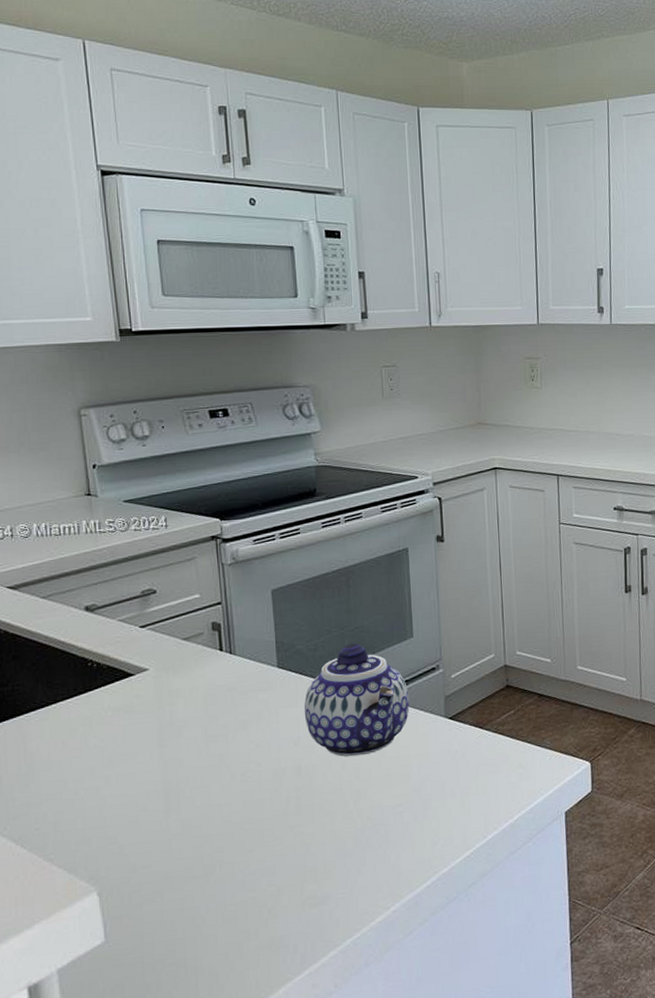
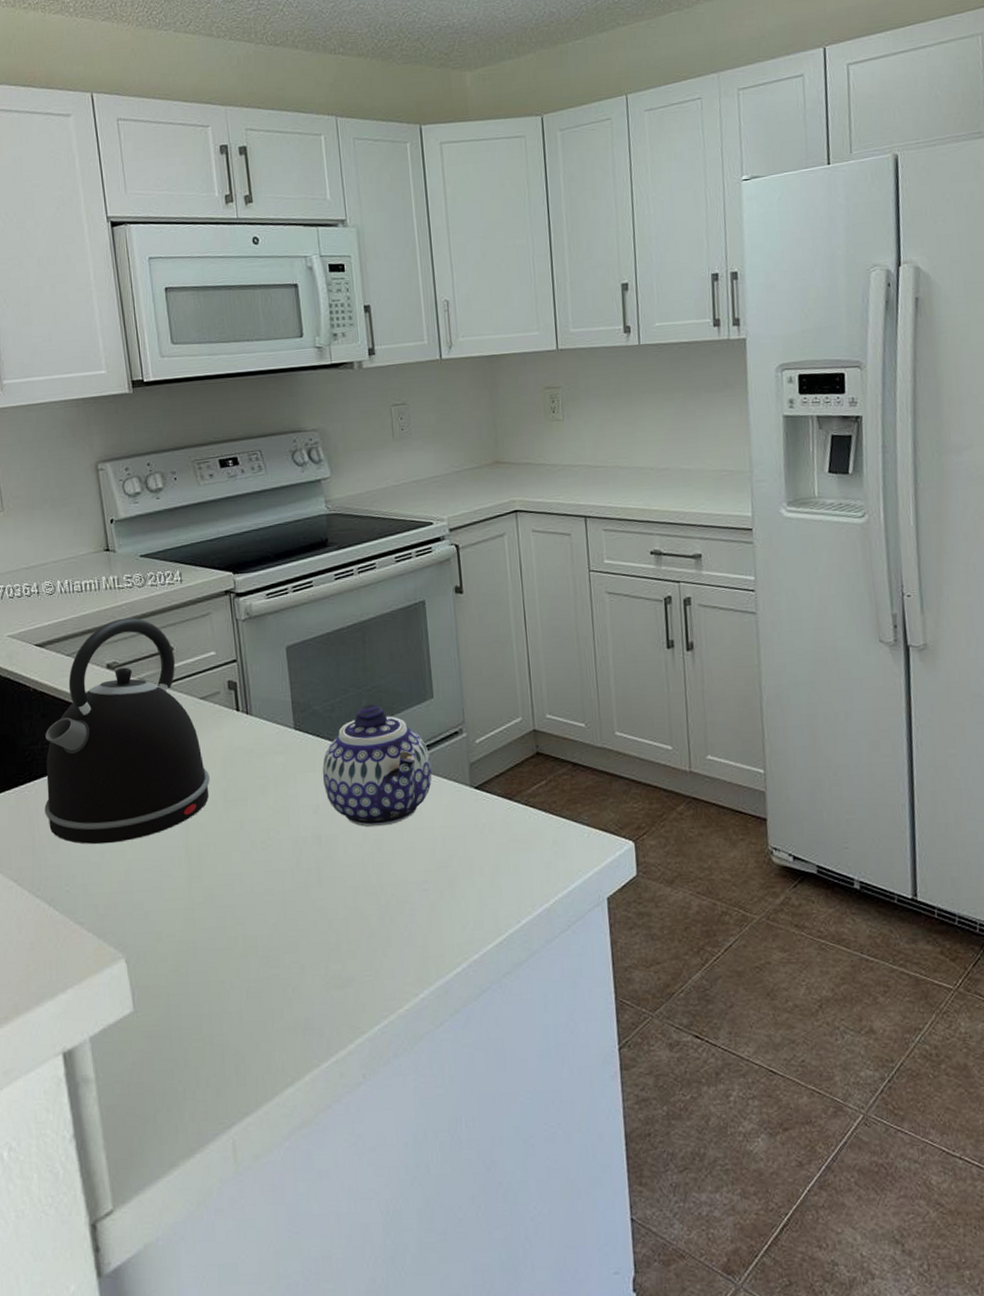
kettle: none [13,561,191,783] -> present [44,617,210,845]

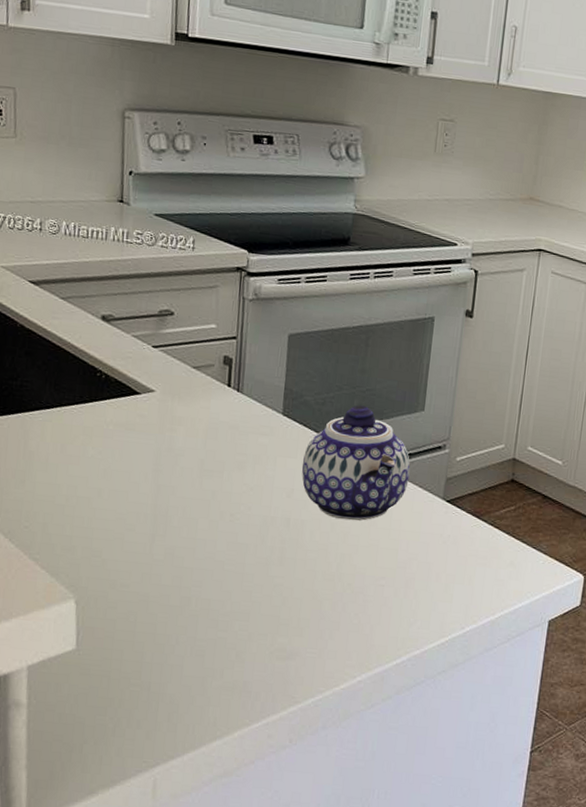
kettle: present [44,617,210,845] -> none [14,273,190,490]

